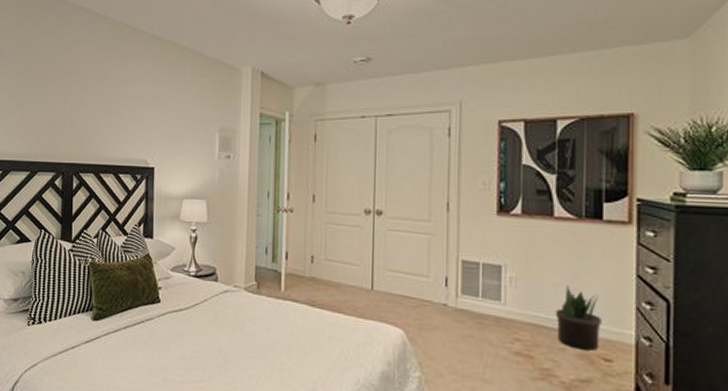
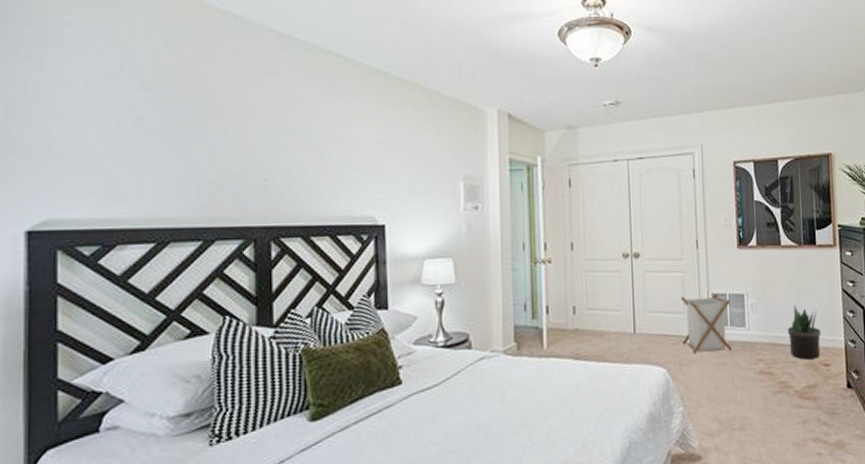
laundry basket: none [424,260,484,325] -> present [681,295,732,354]

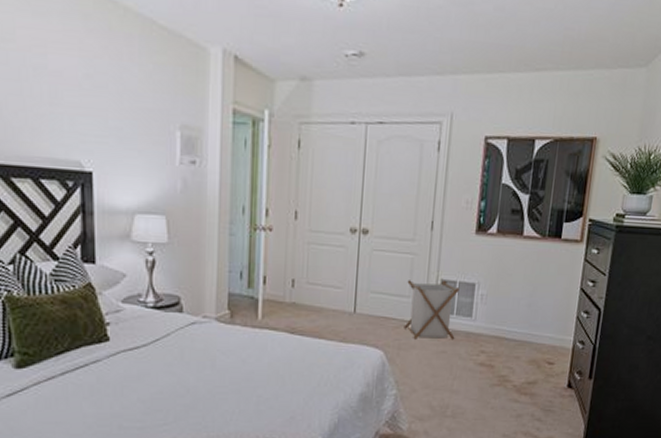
planter: present [787,304,821,360] -> none [515,299,550,356]

